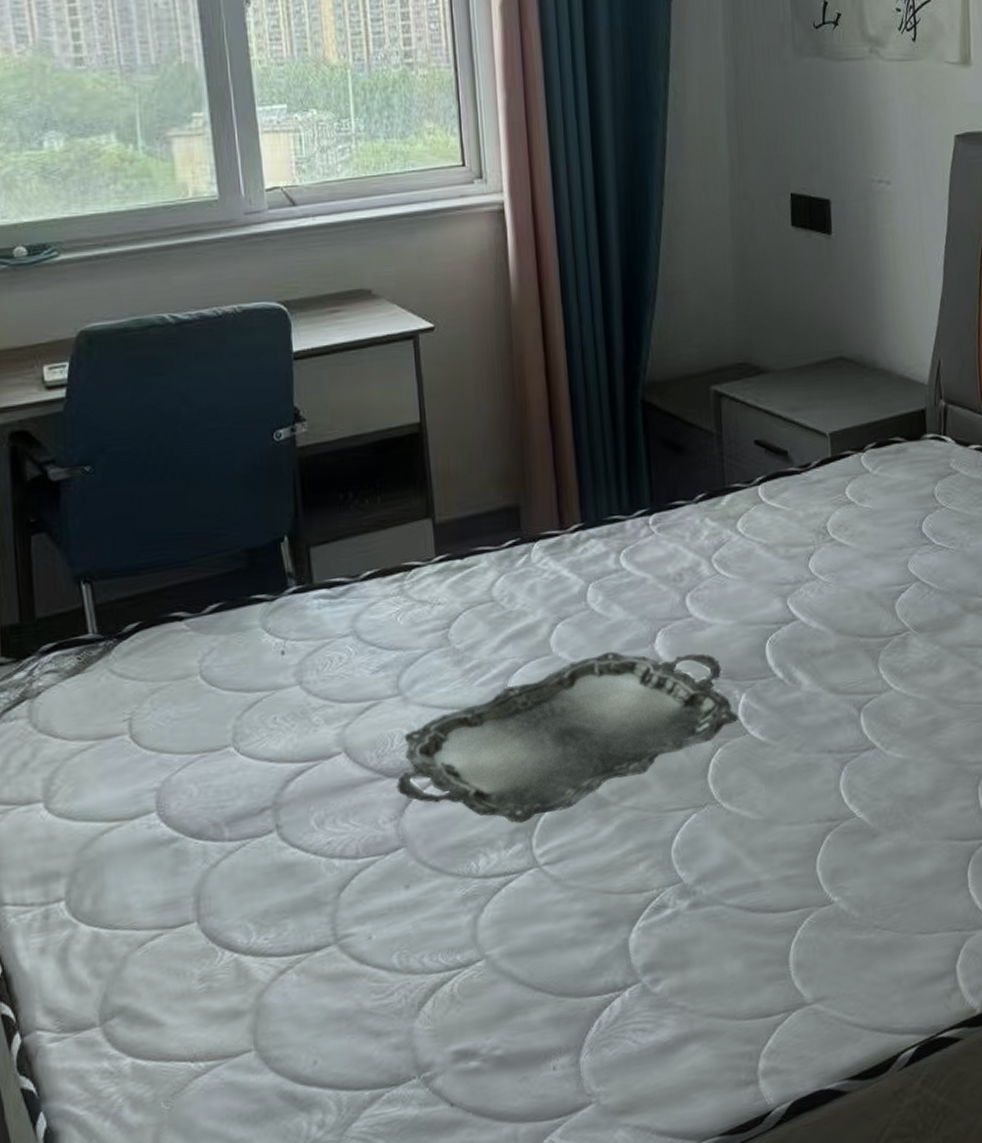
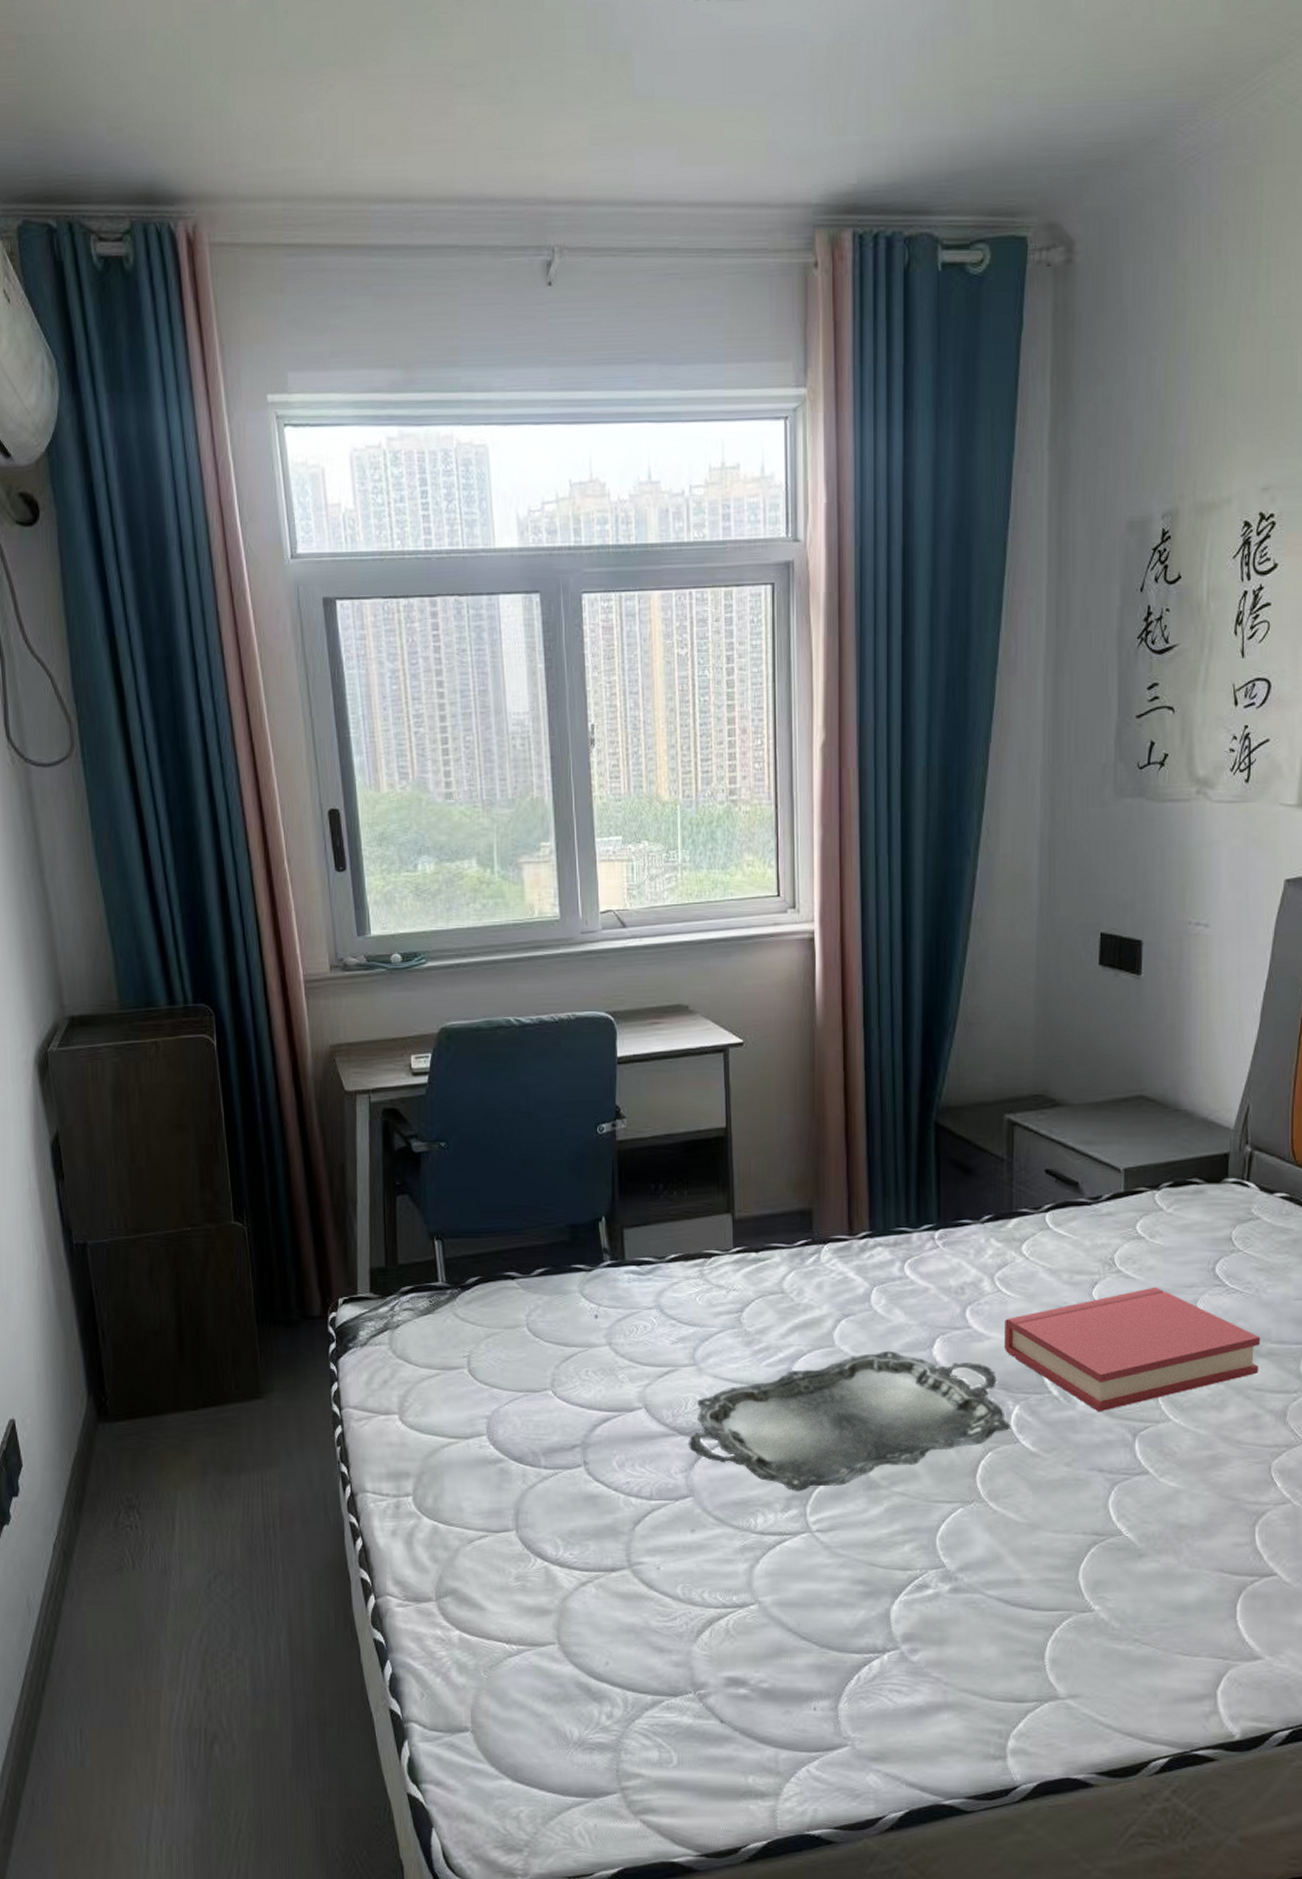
hardback book: none [725,552,969,690] -> present [1003,1286,1261,1412]

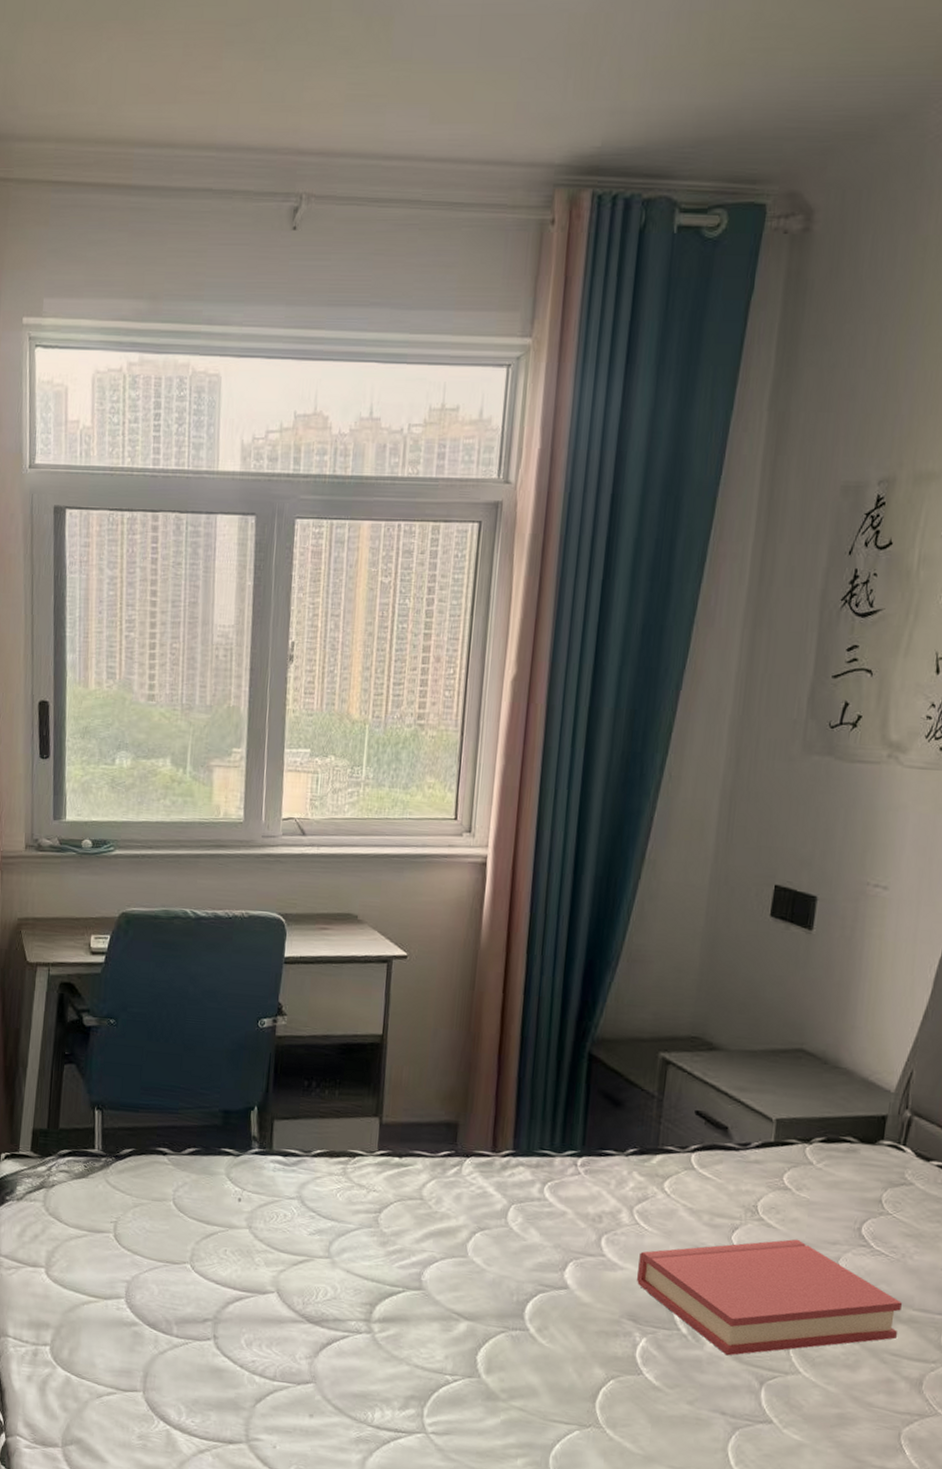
serving tray: present [687,1350,1010,1491] -> none [314,1267,635,1393]

